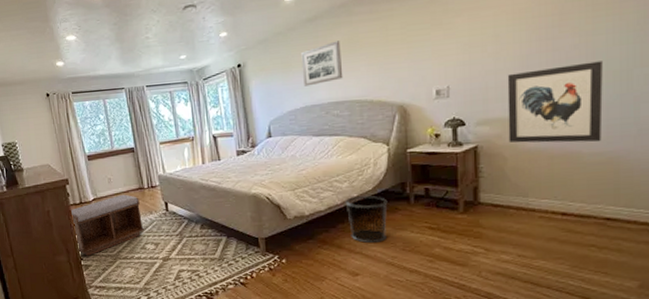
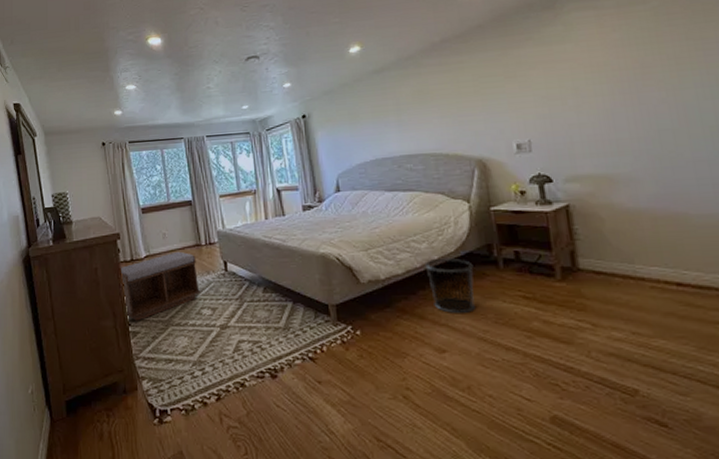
wall art: present [301,40,343,86] -> none [369,92,415,139]
wall art: present [507,61,603,143] -> none [592,115,709,203]

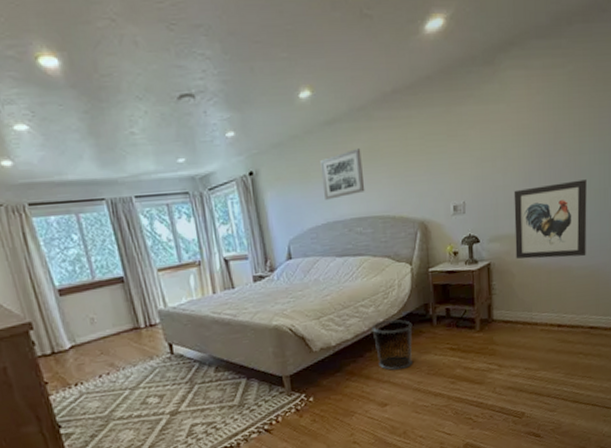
bench: present [121,251,200,321] -> none [39,337,144,422]
wall art: none [369,92,415,139] -> present [320,148,365,200]
wall art: none [592,115,709,203] -> present [513,179,587,259]

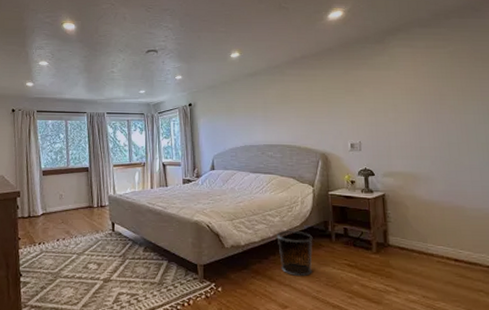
wall art: present [320,148,365,200] -> none [243,94,277,129]
wall art: present [513,179,587,259] -> none [404,134,479,200]

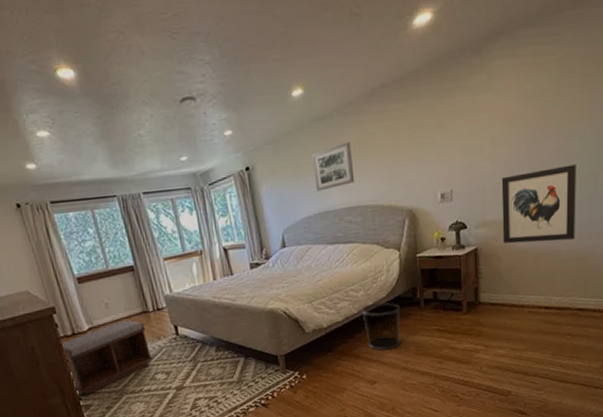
bench: none [17,211,89,272] -> present [62,320,152,395]
wall art: none [243,94,277,129] -> present [312,142,355,191]
wall art: none [404,134,479,200] -> present [501,164,576,244]

